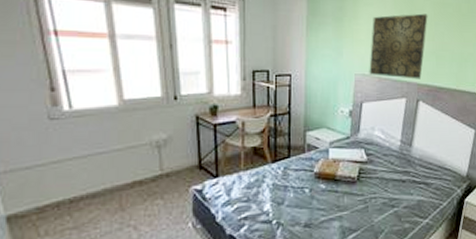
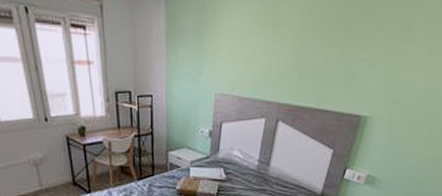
wall art: present [369,13,428,79] -> none [229,26,292,99]

